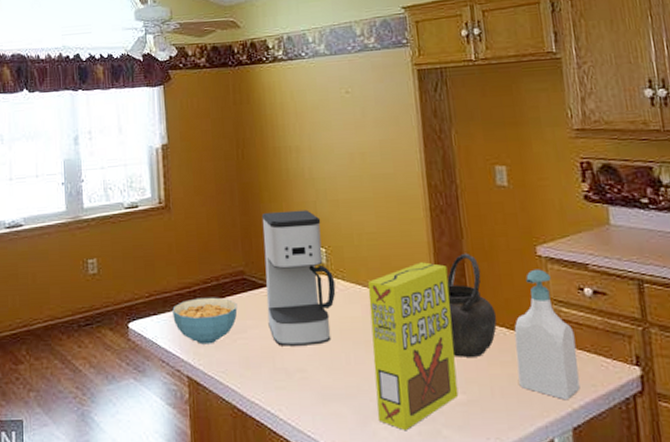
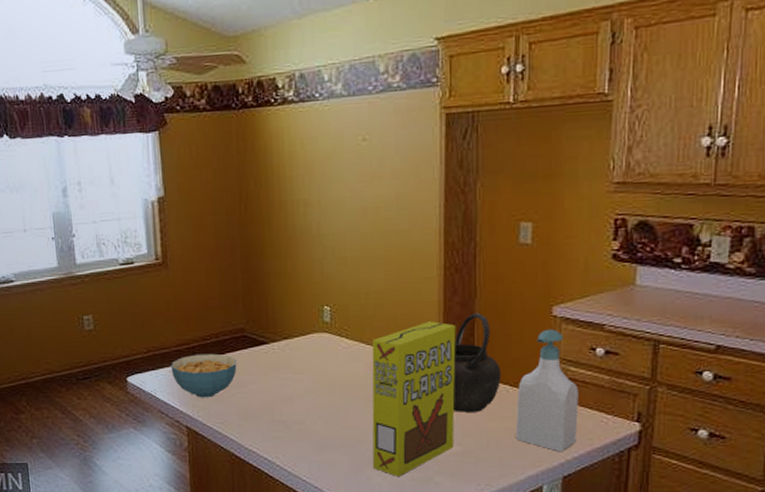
coffee maker: present [261,210,336,346] -> none [264,267,339,400]

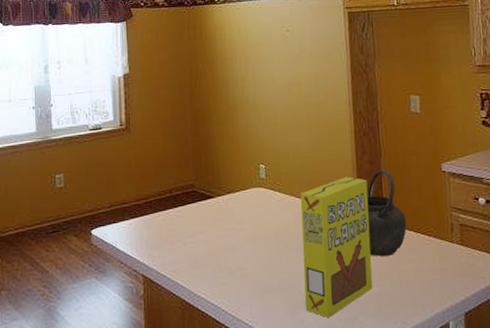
cereal bowl: present [171,353,237,398] -> none [130,207,188,248]
soap bottle: present [516,329,579,452] -> none [421,182,472,291]

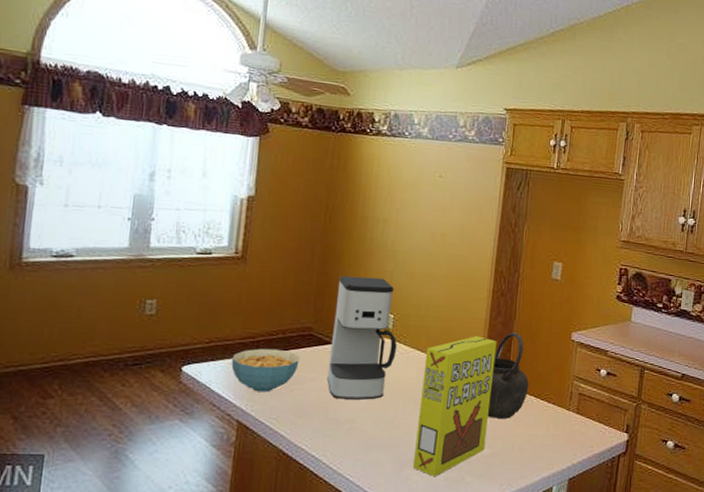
cereal bowl: none [130,207,188,248] -> present [231,348,300,392]
coffee maker: none [210,132,273,249] -> present [327,275,397,400]

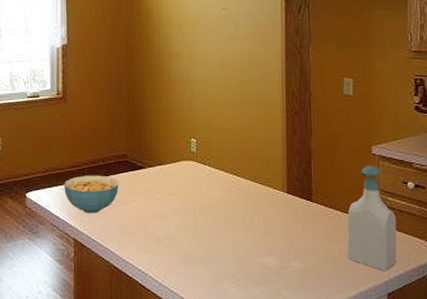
coffee maker: present [327,275,397,400] -> none [144,106,203,218]
cereal box: present [413,336,497,477] -> none [229,155,298,291]
kettle: present [487,333,529,419] -> none [295,150,334,234]
soap bottle: none [535,351,586,457] -> present [347,165,397,271]

